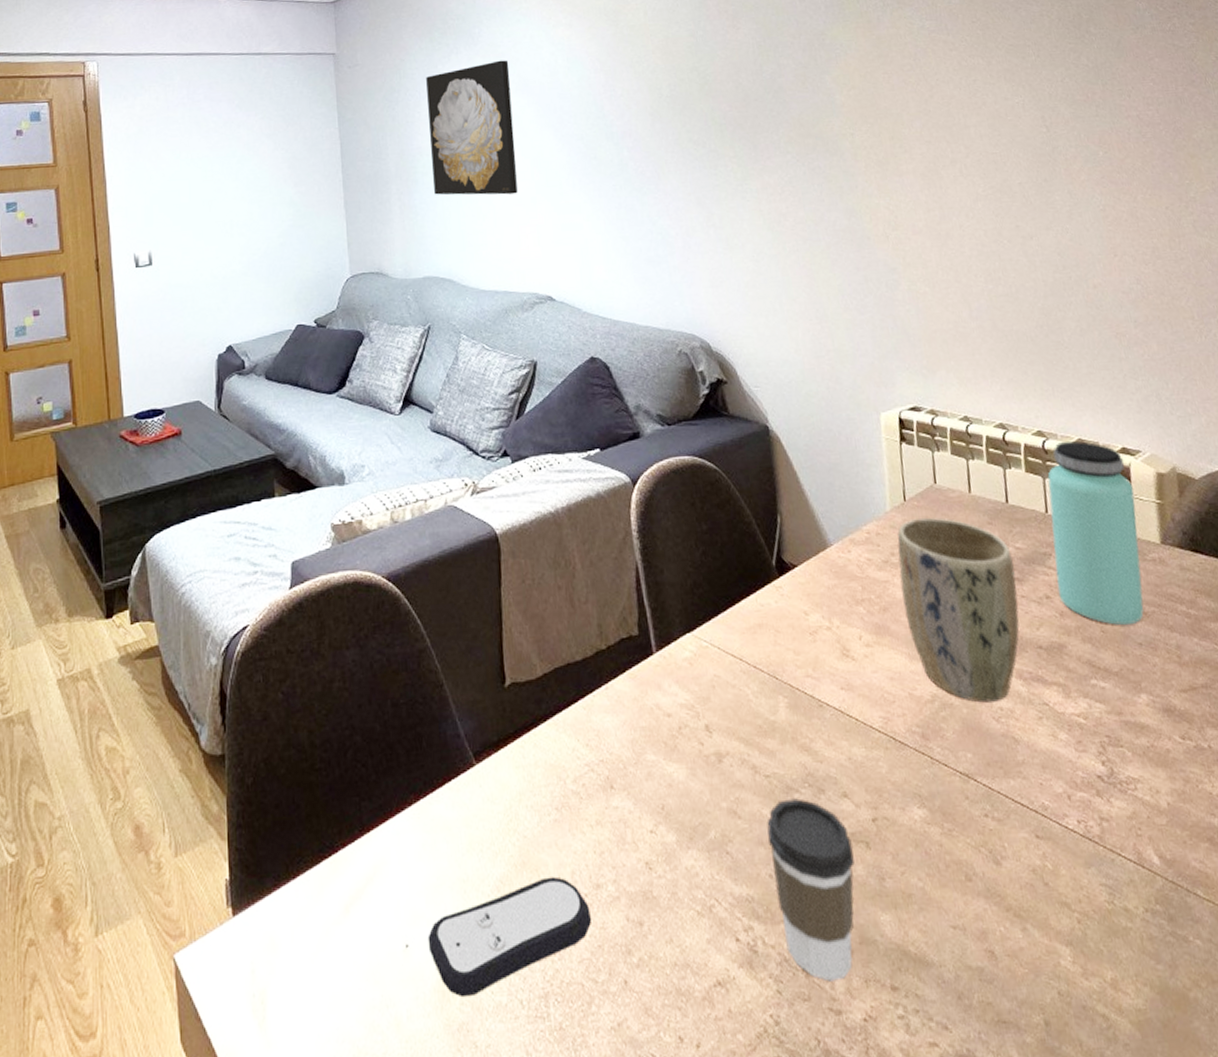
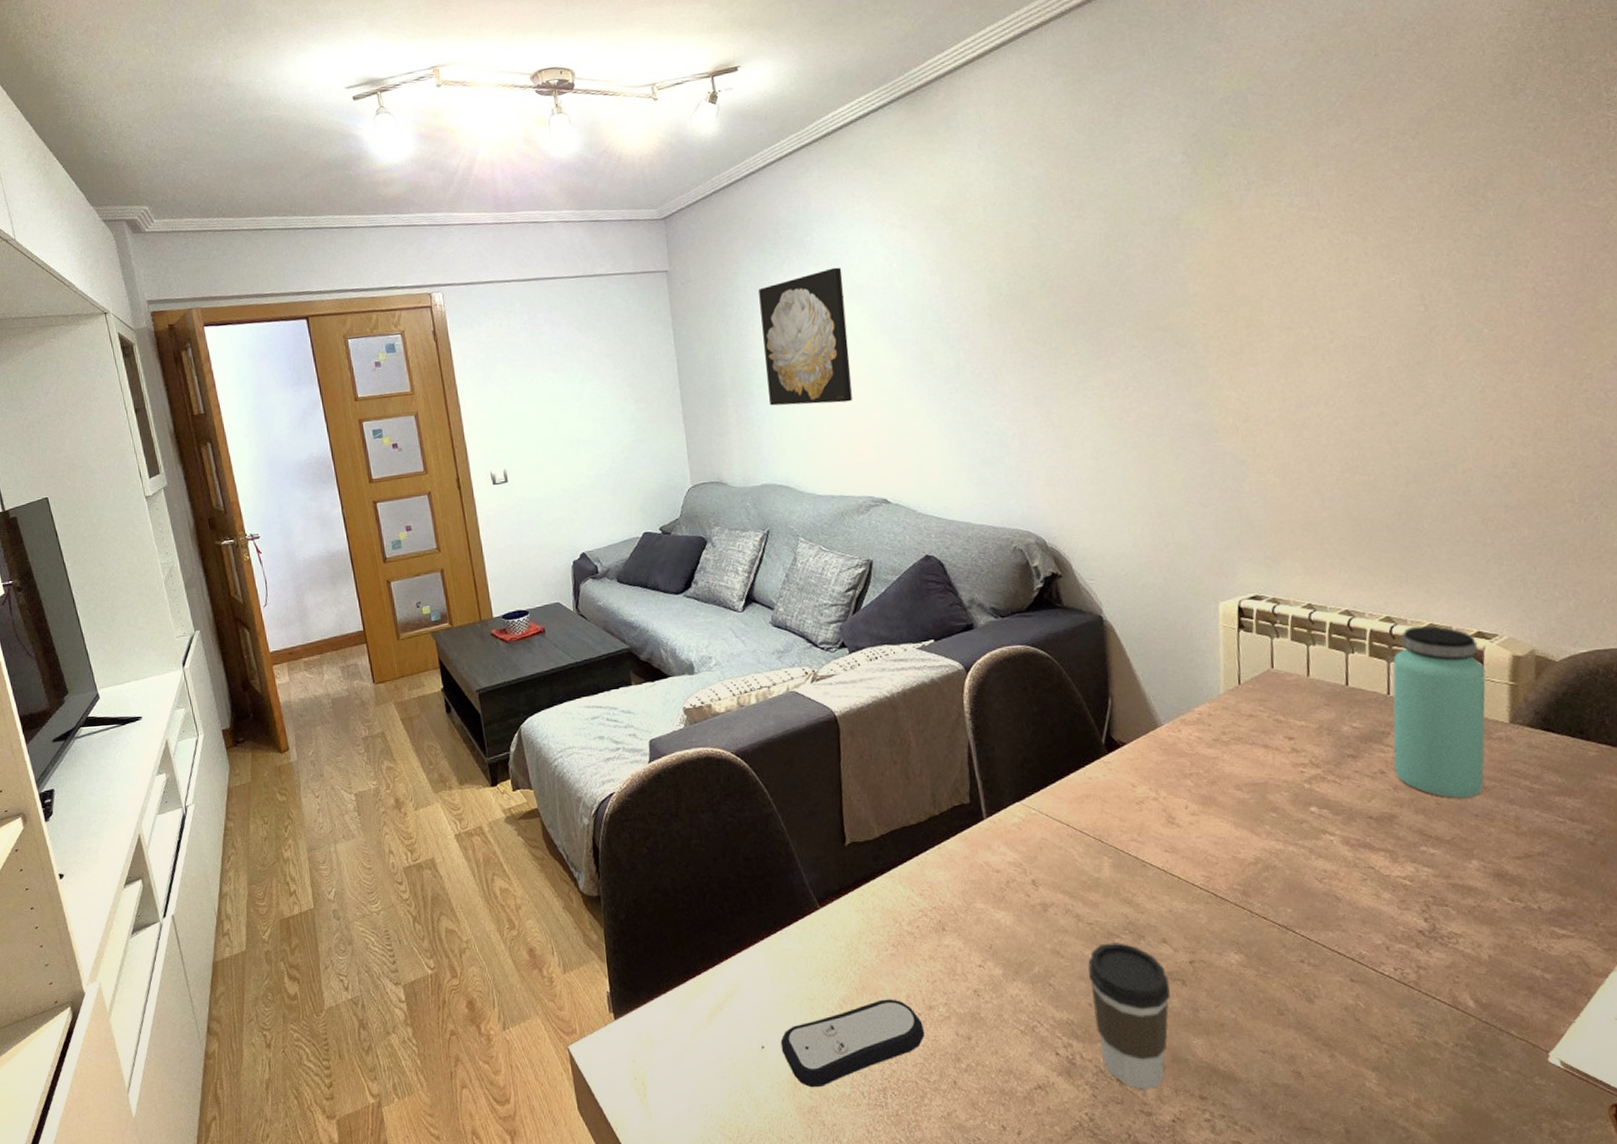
plant pot: present [897,517,1020,703] -> none [1229,699,1351,865]

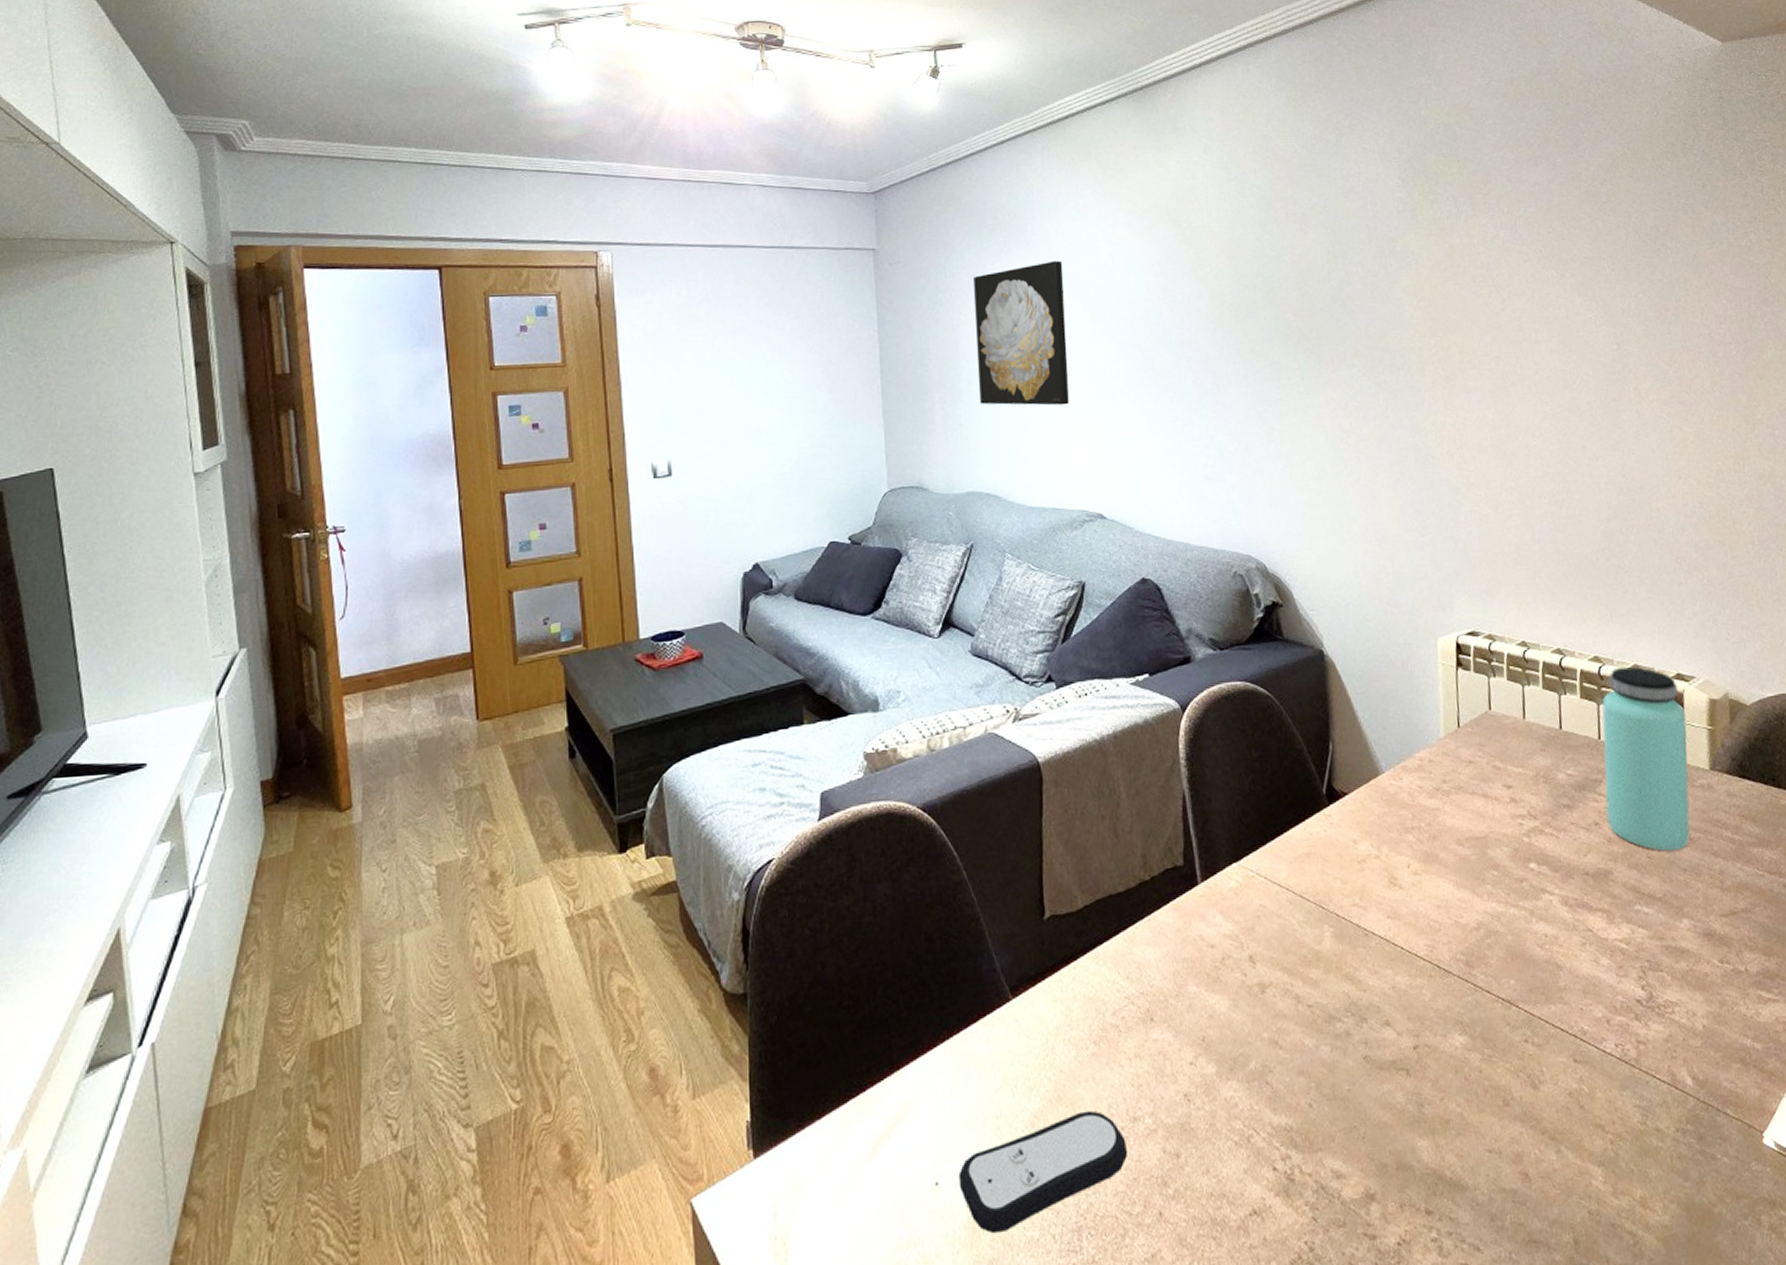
coffee cup: present [1088,942,1170,1090] -> none [1308,1027,1394,1208]

